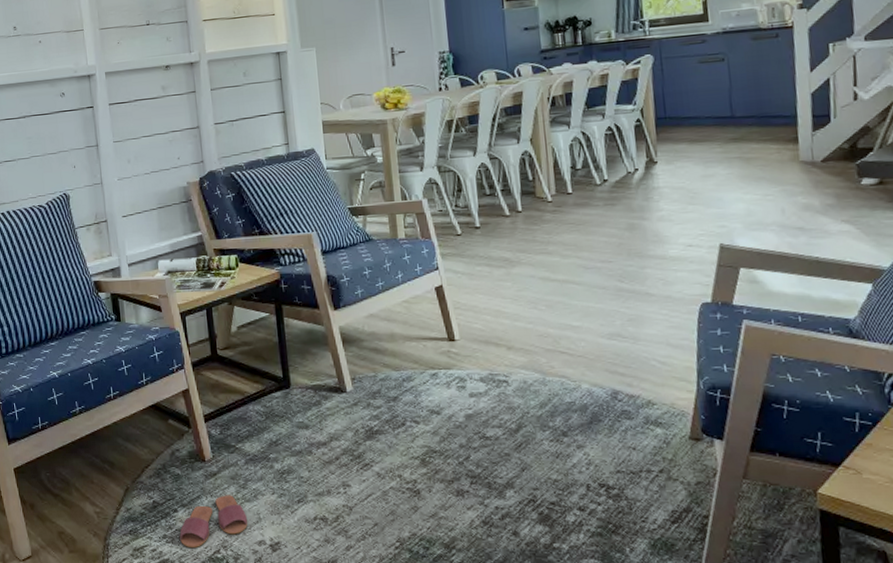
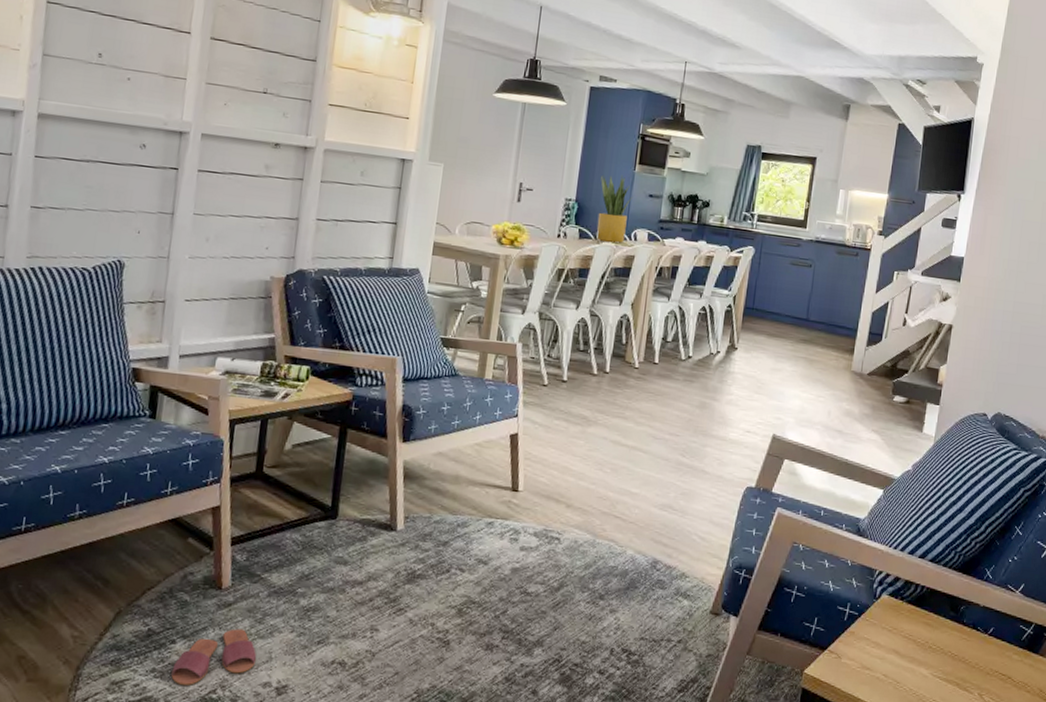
planter: none [470,15,509,85] -> present [596,174,634,243]

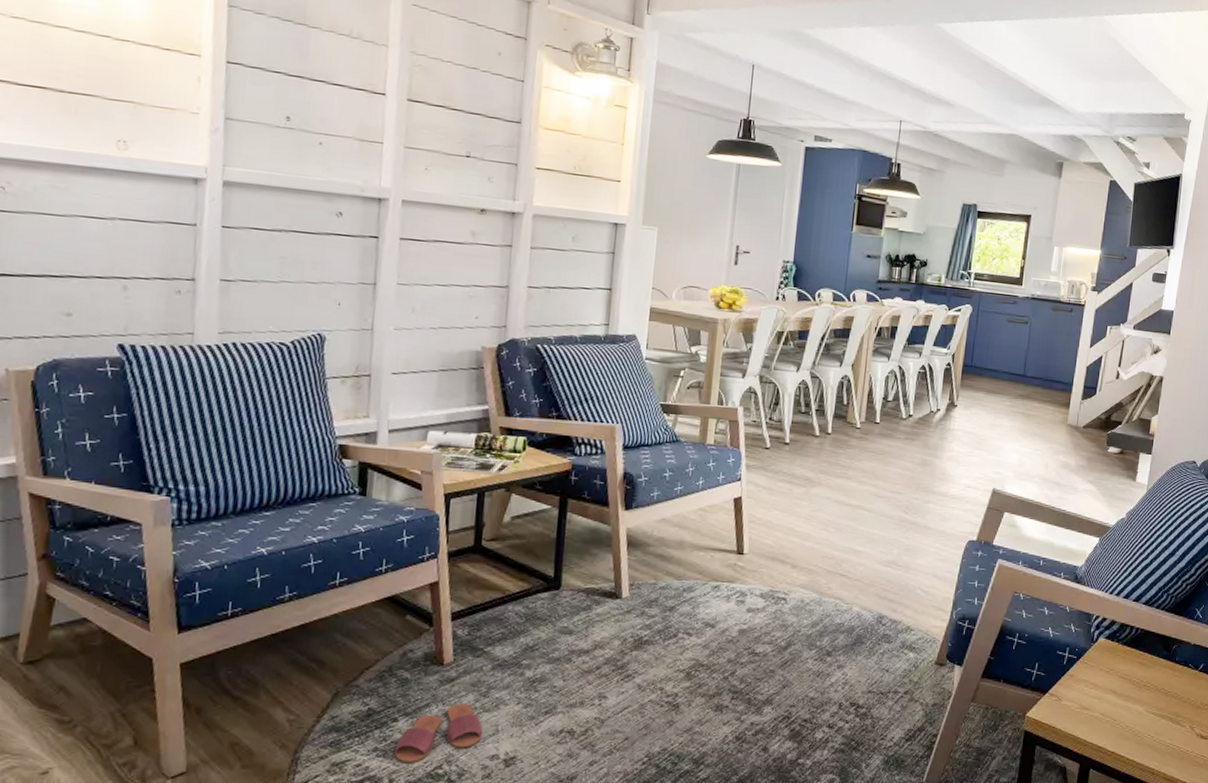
planter: present [596,174,634,243] -> none [815,235,852,305]

